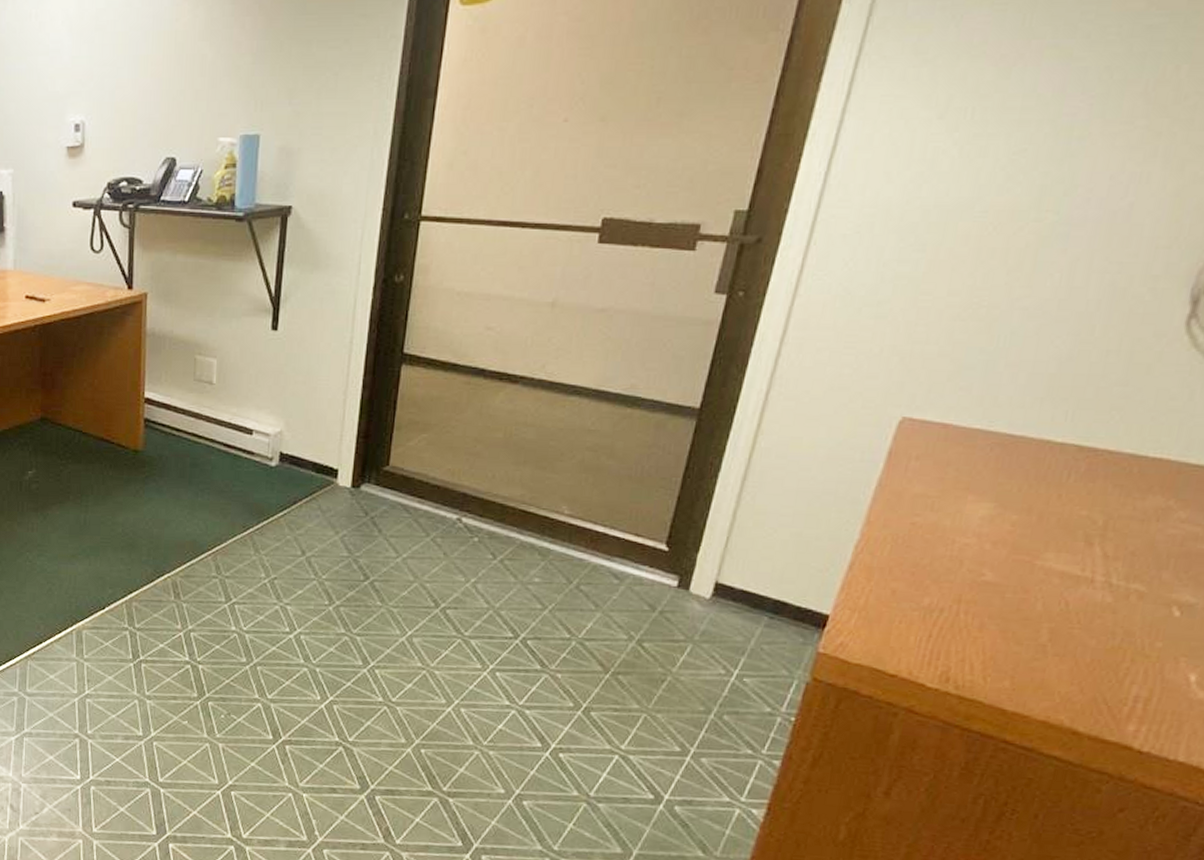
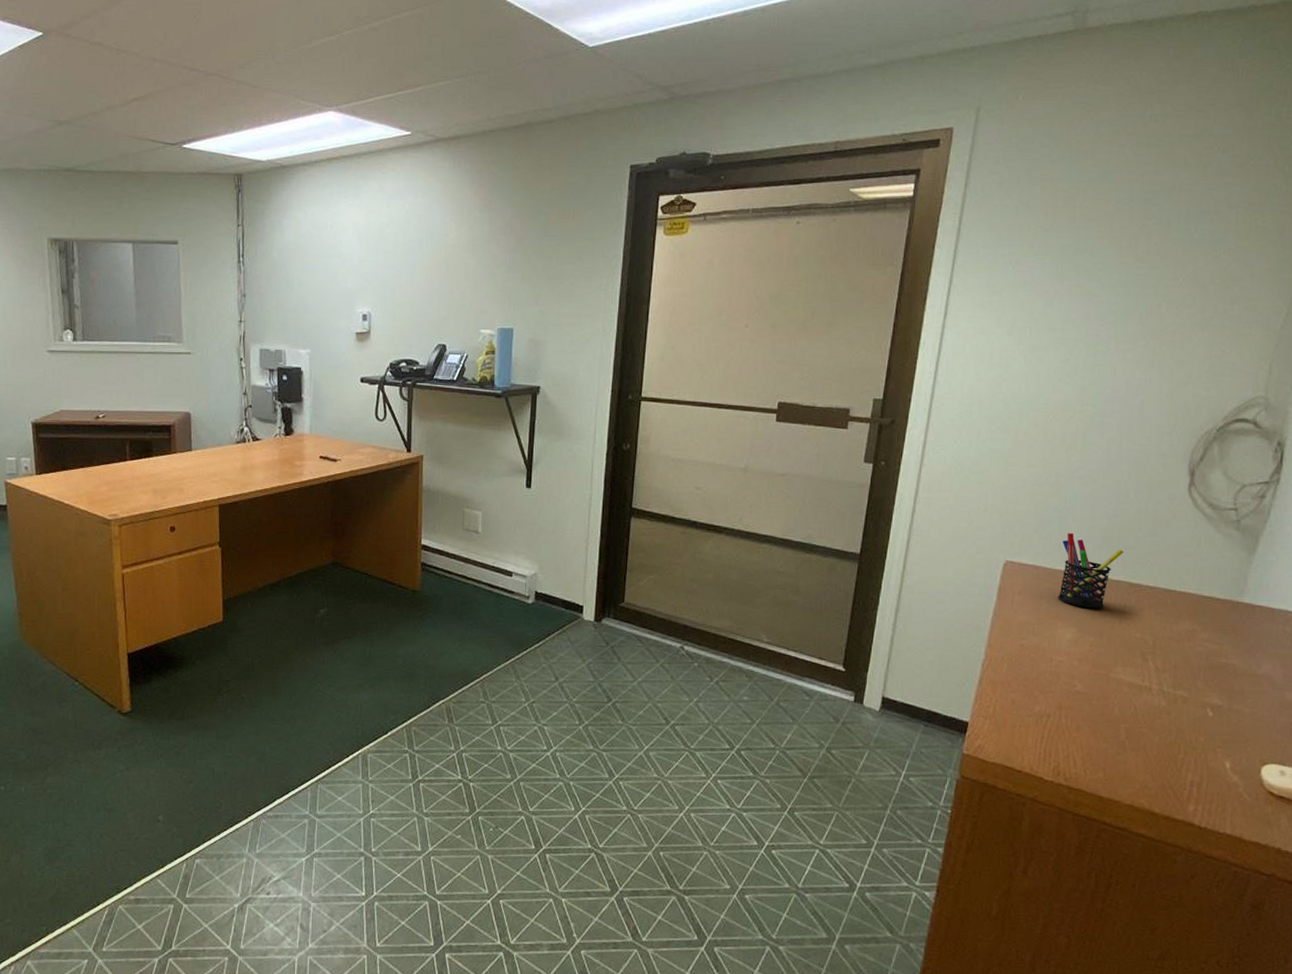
pen holder: none [972,381,1077,478] -> present [1058,532,1124,608]

